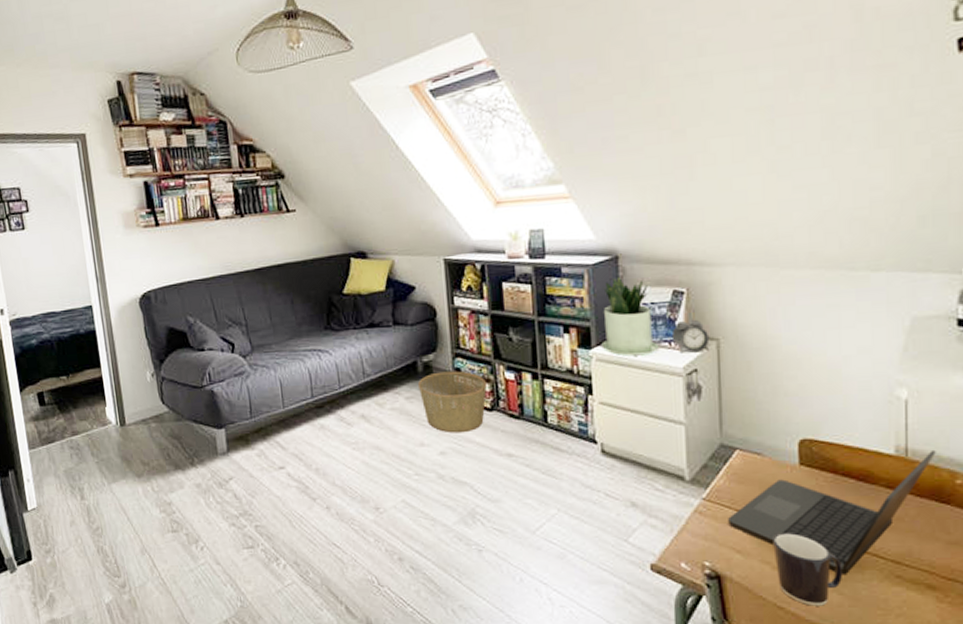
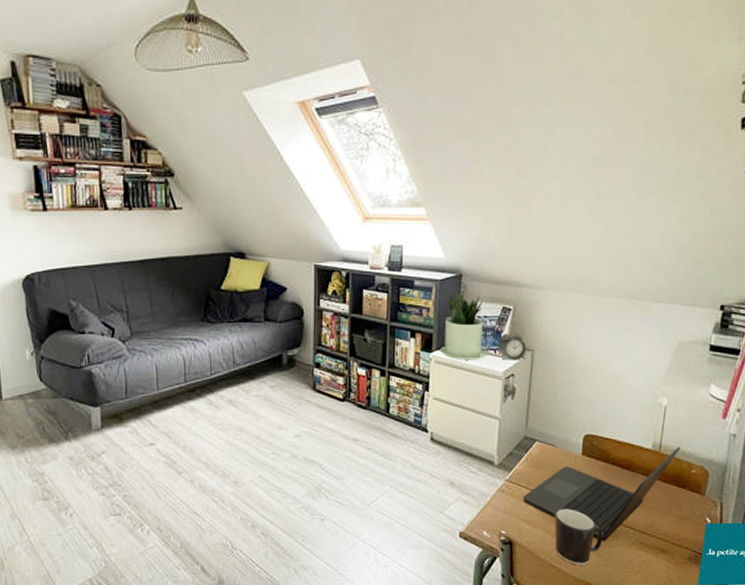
basket: present [417,371,487,433] -> none [281,365,341,419]

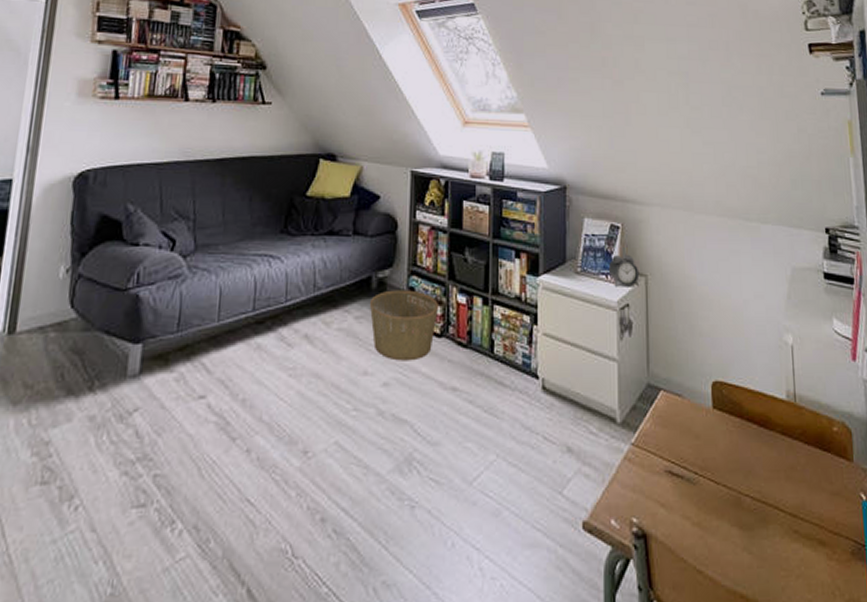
basket: none [281,365,341,419] -> present [369,290,438,361]
planter: present [440,292,487,360] -> none [548,206,598,287]
laptop: present [523,446,681,541] -> none [654,395,817,530]
mug: present [554,509,603,565] -> none [692,483,752,568]

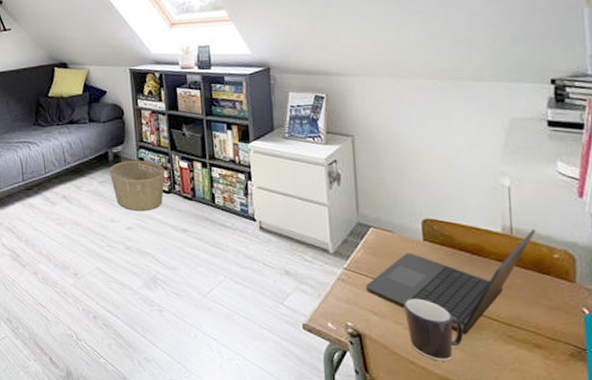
alarm clock: present [608,255,640,287] -> none [314,120,346,147]
laptop: none [654,395,817,530] -> present [366,228,536,334]
mug: none [692,483,752,568] -> present [403,298,464,361]

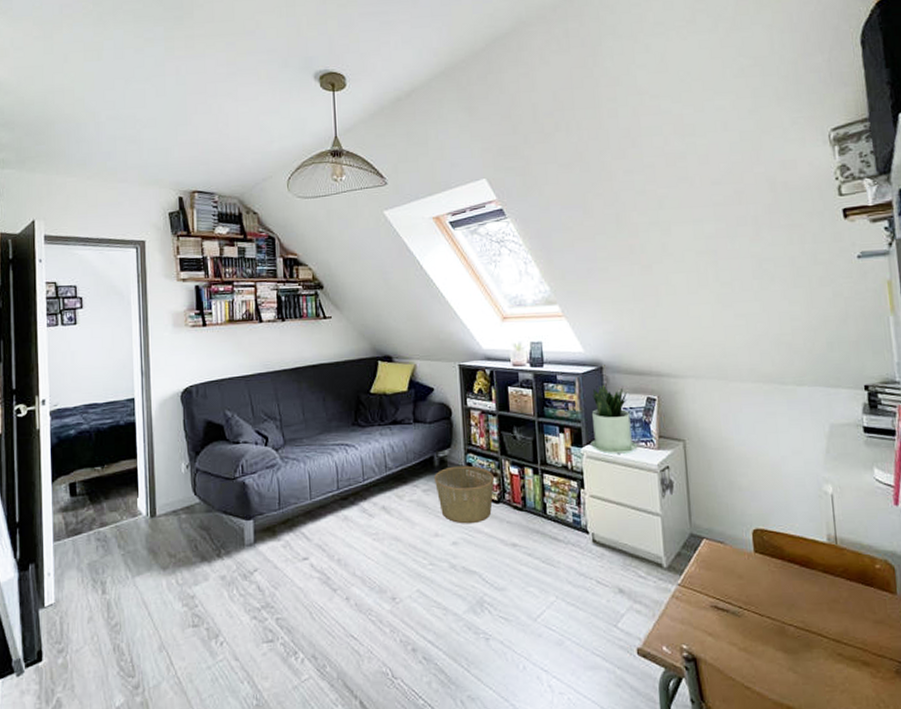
planter: none [258,84,305,149] -> present [590,384,638,454]
laptop: present [366,228,536,334] -> none [700,538,859,653]
mug: present [403,298,464,361] -> none [737,616,796,685]

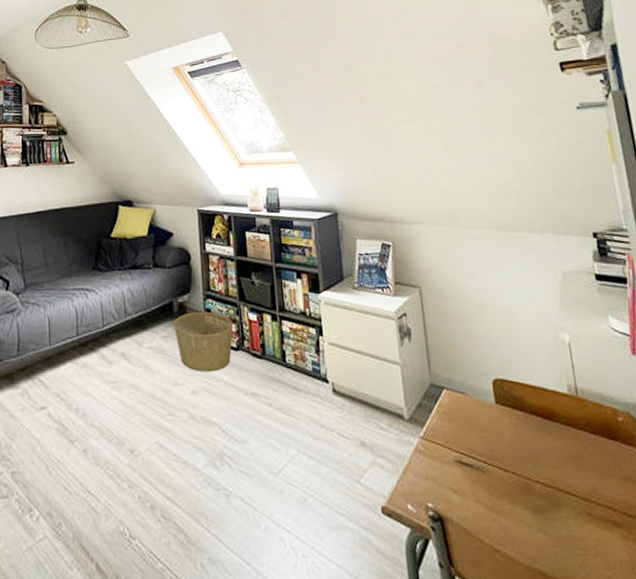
planter: present [590,384,638,454] -> none [327,230,375,301]

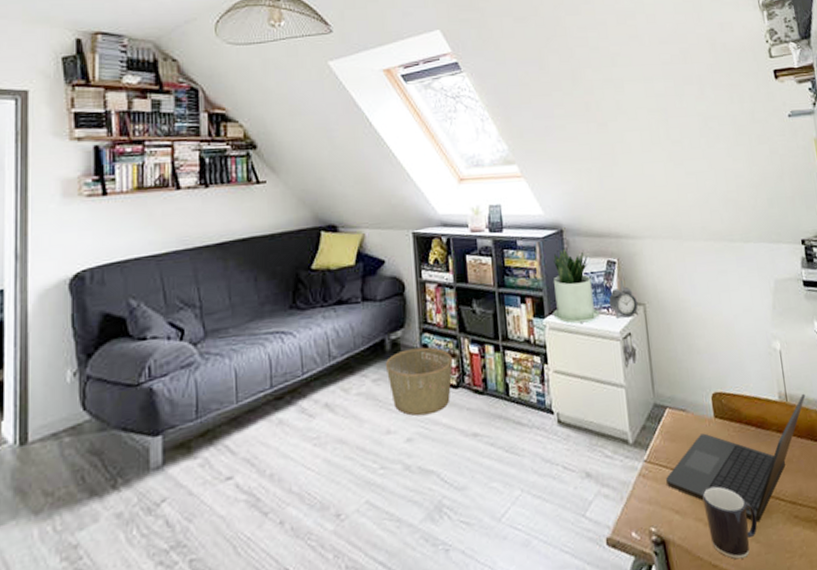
planter: none [327,230,375,301] -> present [552,248,600,324]
alarm clock: none [383,270,414,299] -> present [608,287,639,319]
laptop: none [443,388,599,513] -> present [666,393,806,521]
mug: none [482,471,545,548] -> present [702,486,758,560]

